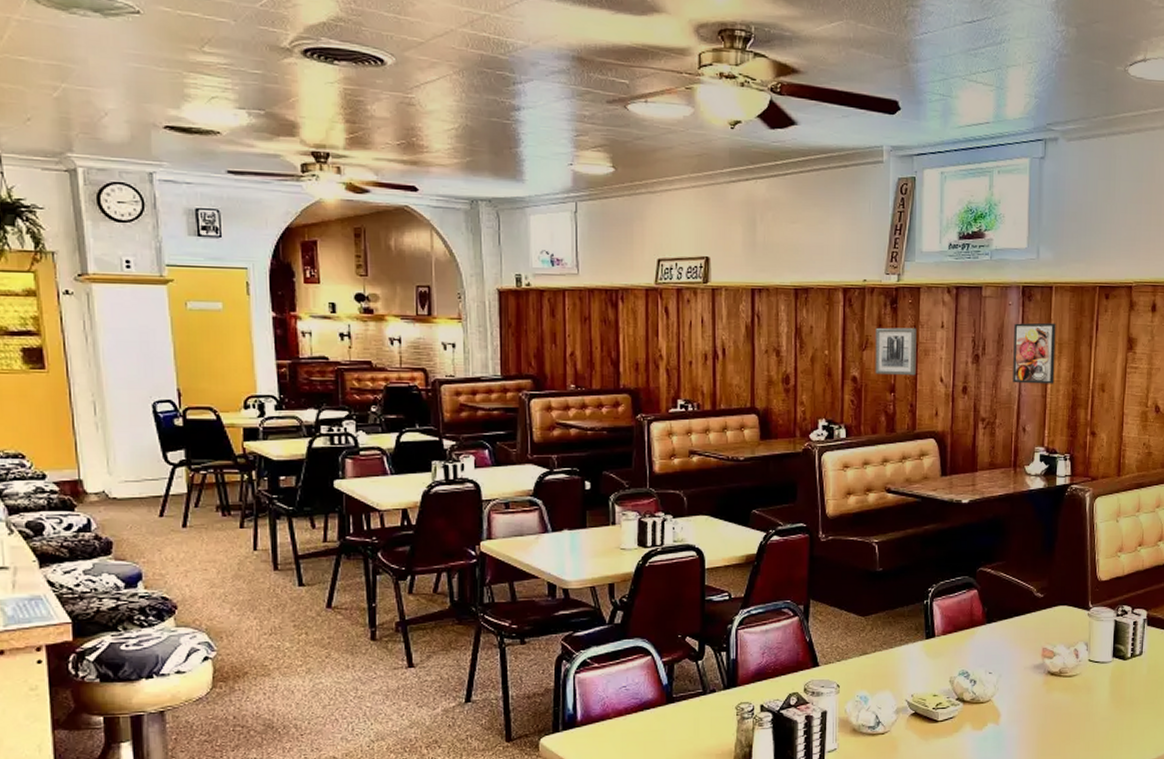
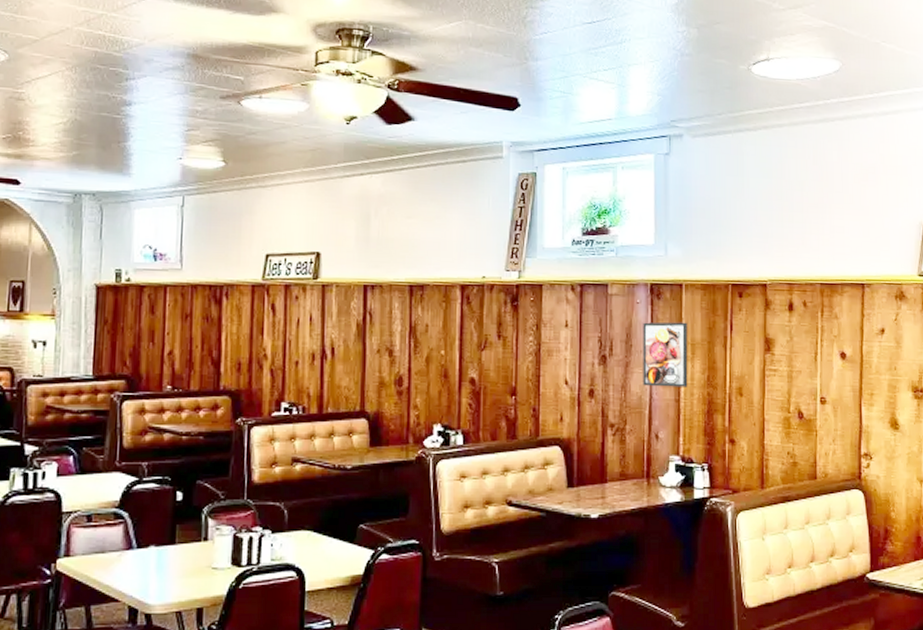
wall art: present [875,327,917,376] -> none [494,326,539,378]

